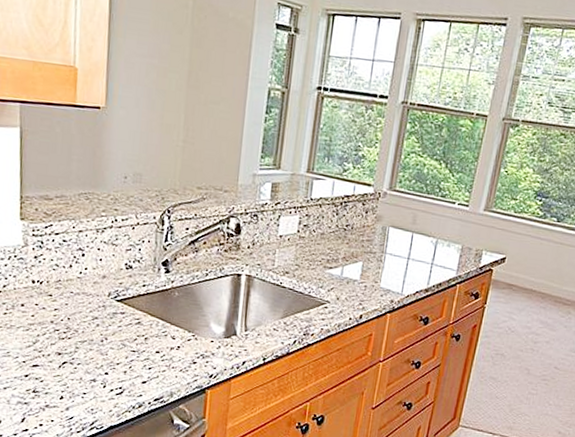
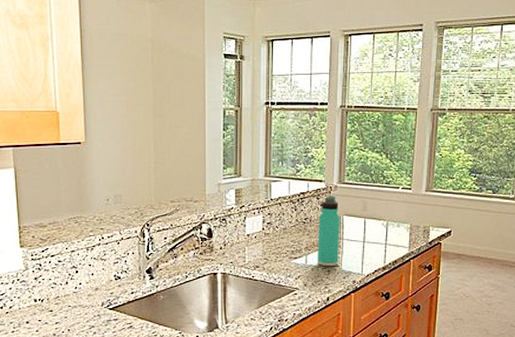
thermos bottle: none [353,202,386,282] -> present [317,196,340,267]

